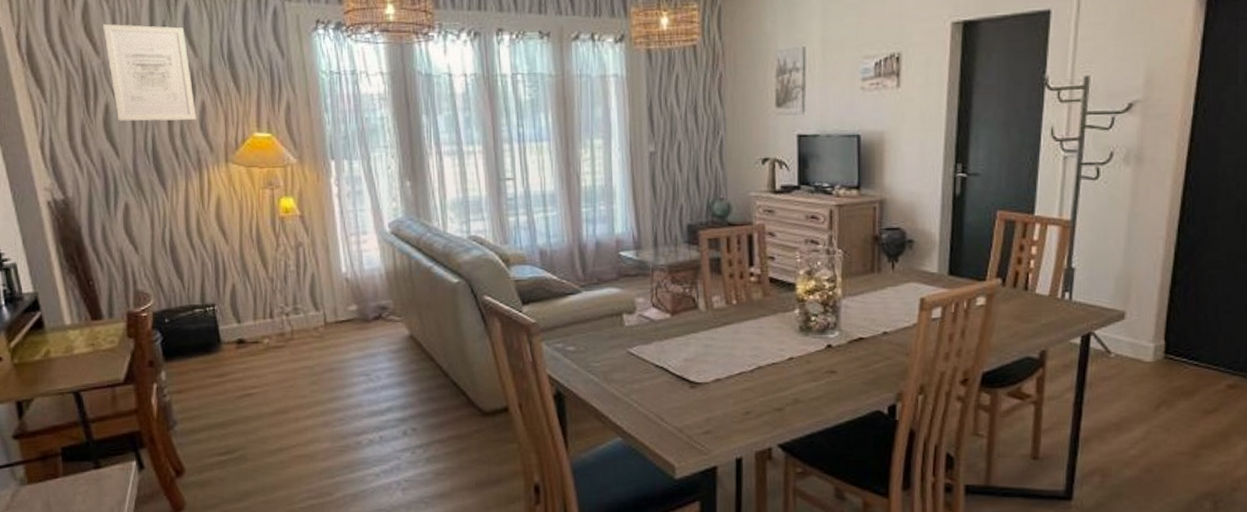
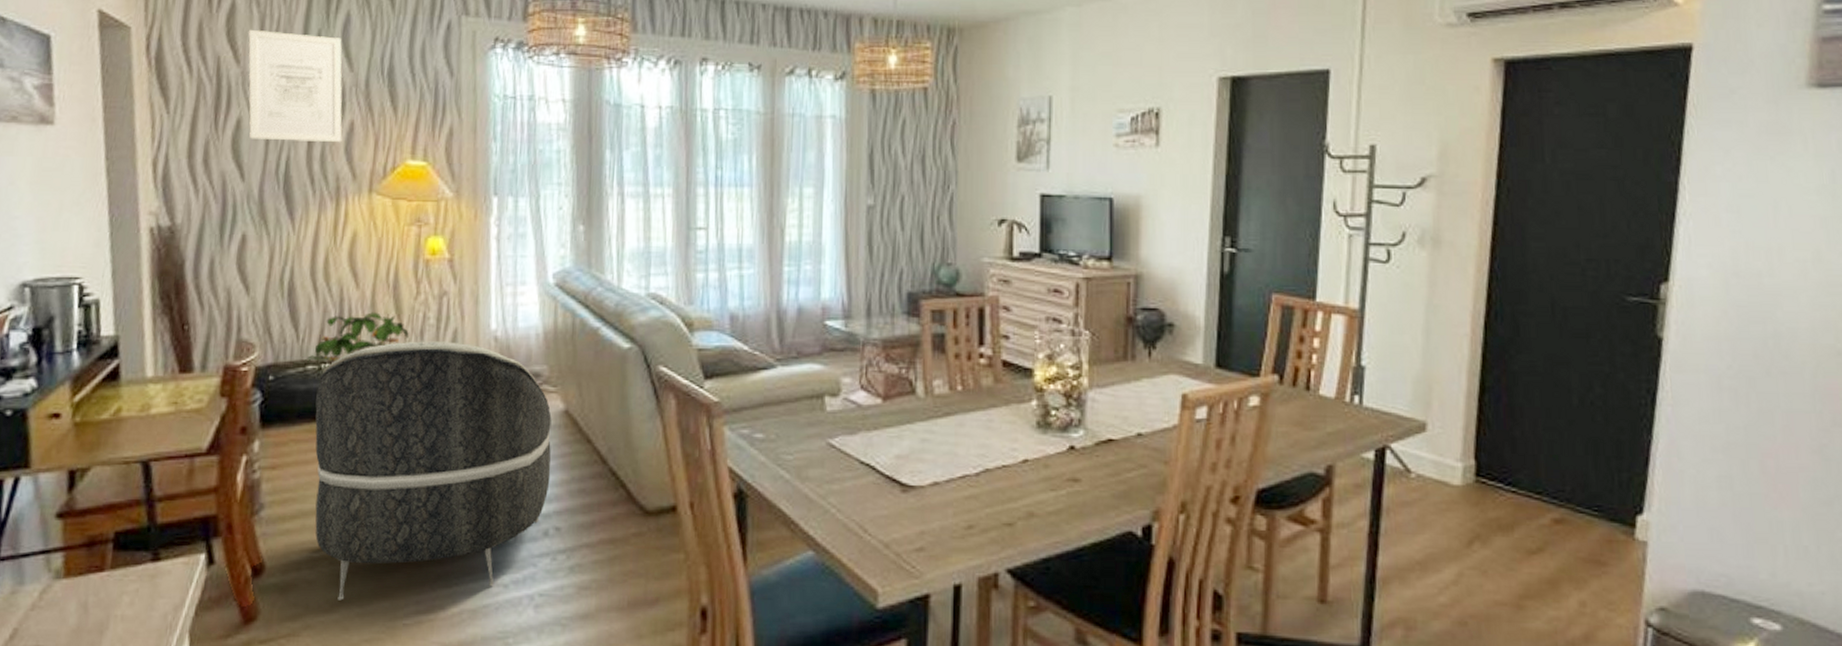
potted plant: none [192,263,275,311] -> present [305,312,409,368]
armchair: none [206,284,404,492] -> present [315,341,552,600]

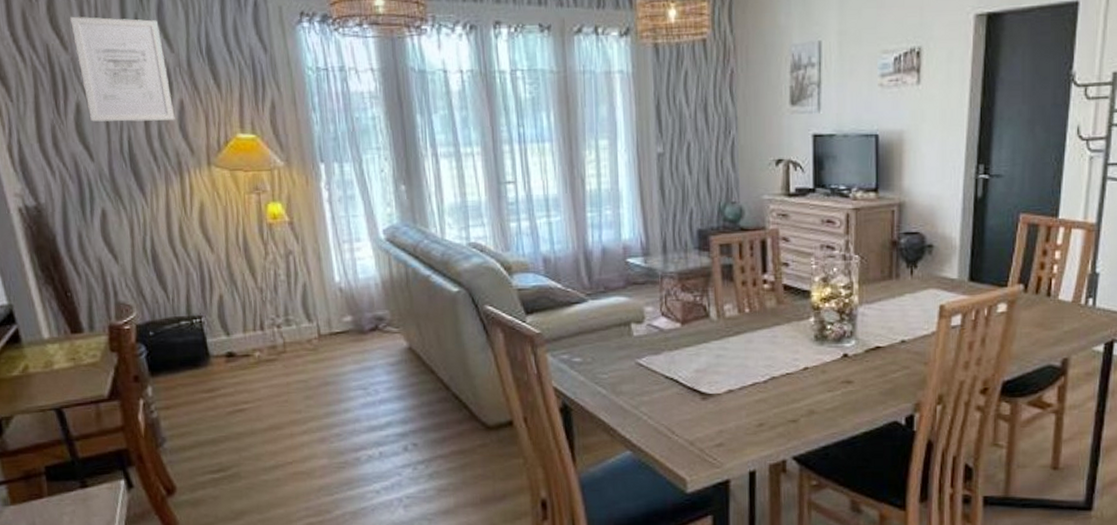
potted plant: present [305,312,409,368] -> none [178,272,264,323]
armchair: present [315,341,552,600] -> none [193,294,404,510]

